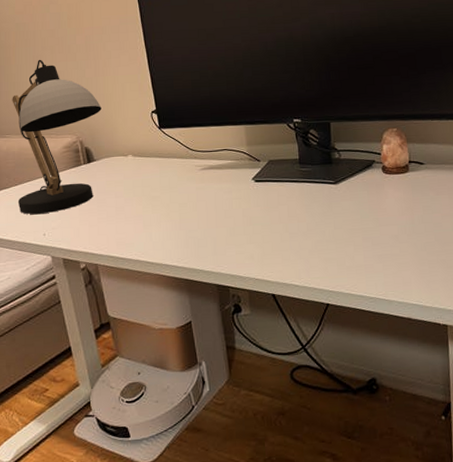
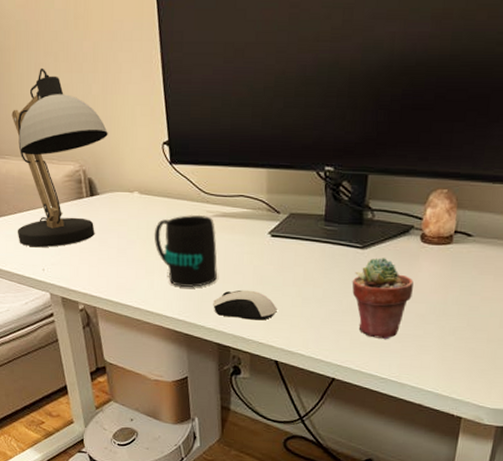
mug: none [149,169,210,236] -> present [154,214,217,287]
computer mouse: none [209,231,268,259] -> present [213,289,277,320]
potted succulent: none [330,190,384,262] -> present [352,257,414,340]

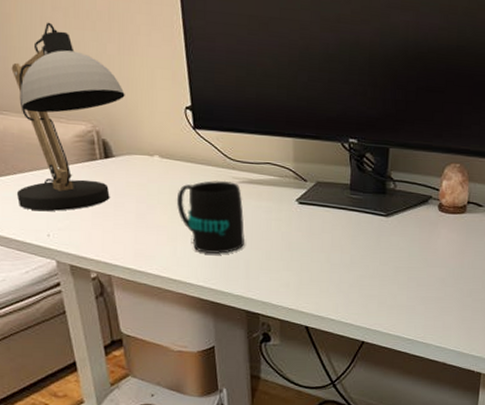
computer mouse: present [213,289,277,320] -> none [240,256,306,286]
potted succulent: present [352,257,414,340] -> none [377,225,434,303]

